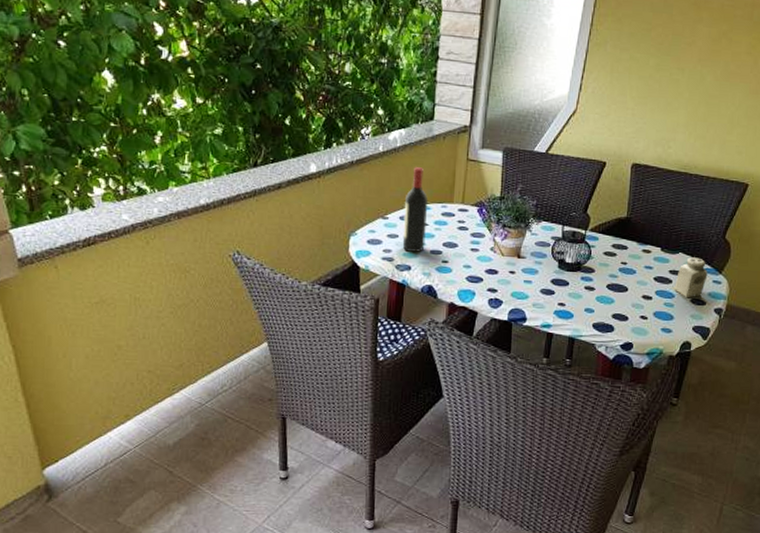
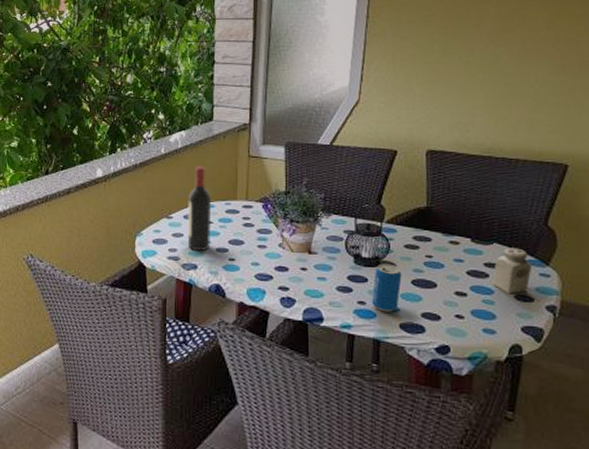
beverage can: none [570,268,599,313] -> present [371,263,402,312]

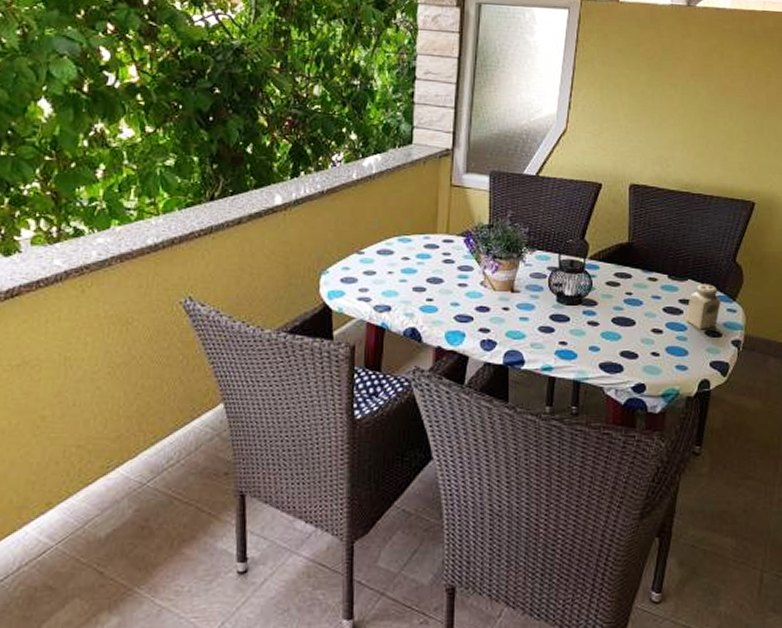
wine bottle: present [187,166,212,251] -> none [380,195,409,290]
beverage can: present [371,263,402,312] -> none [573,301,603,352]

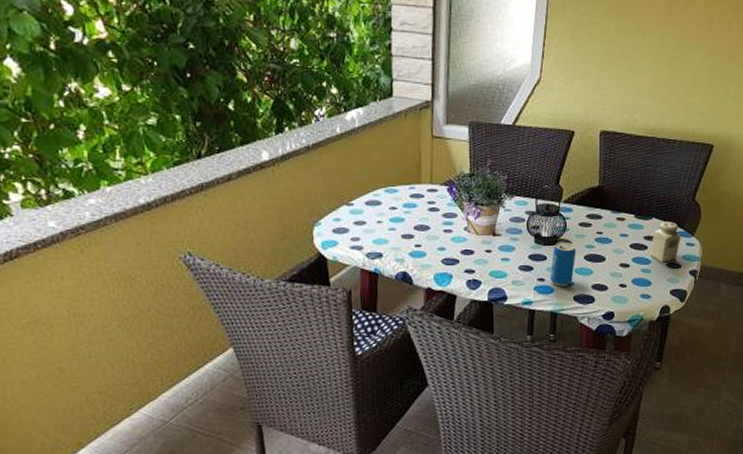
beverage can: none [573,301,603,352] -> present [550,241,576,287]

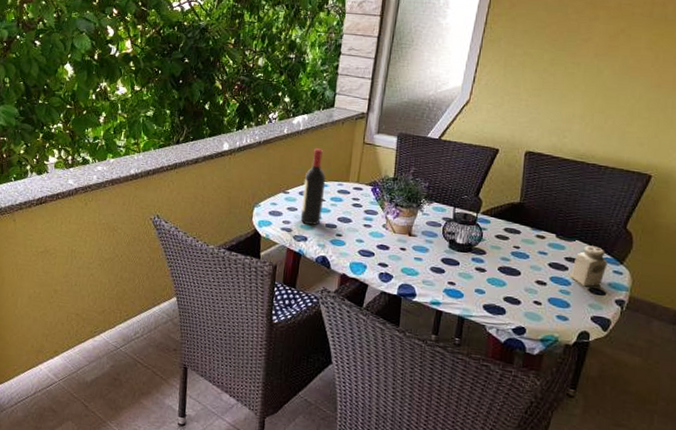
wine bottle: none [369,148,395,238] -> present [300,148,326,225]
beverage can: present [550,241,576,287] -> none [460,250,491,294]

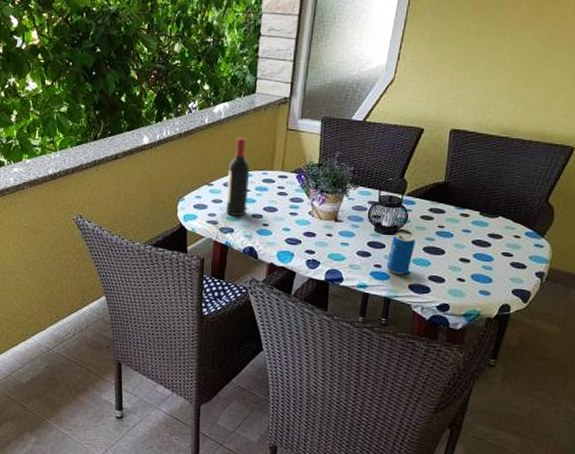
beverage can: none [460,250,491,294] -> present [386,232,416,275]
salt shaker: present [571,245,608,287] -> none [493,221,529,262]

